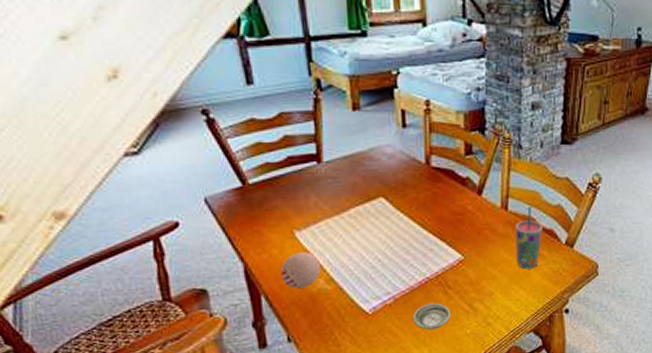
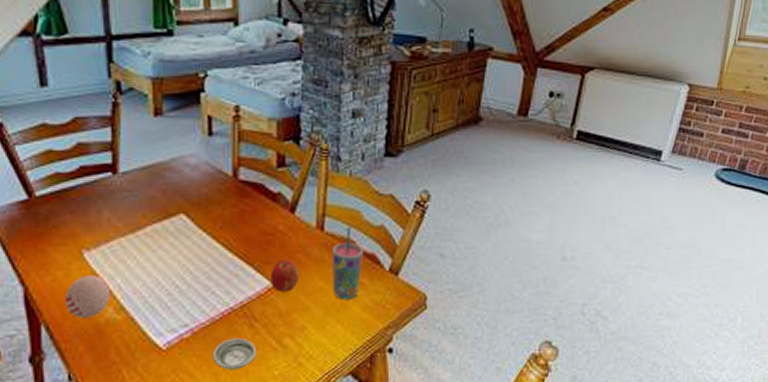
fruit: none [461,236,486,263] -> present [270,260,298,292]

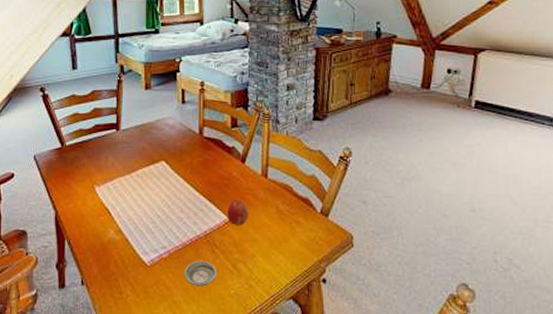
decorative ball: present [65,275,111,318] -> none [81,205,113,236]
cup: present [332,228,363,300] -> none [275,176,299,235]

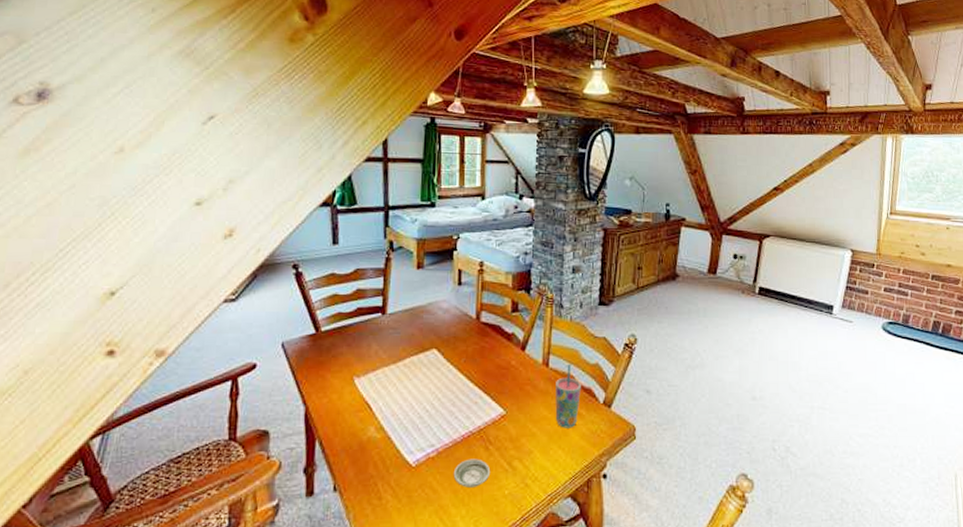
fruit: present [227,199,248,225] -> none [504,391,527,419]
cup: none [275,176,299,235] -> present [555,365,581,428]

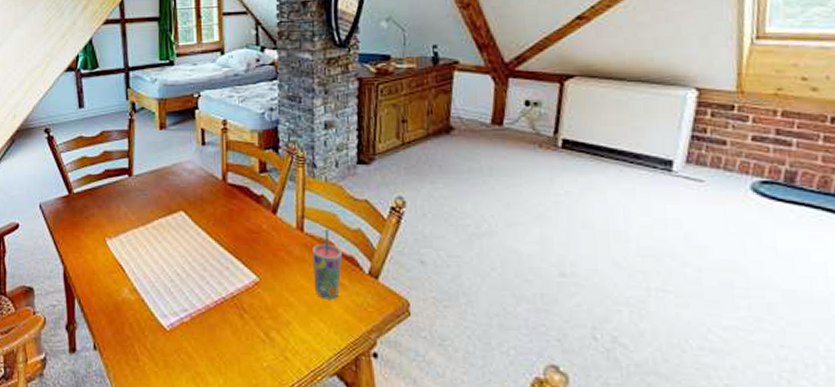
saucer: present [453,459,491,487] -> none [208,326,247,357]

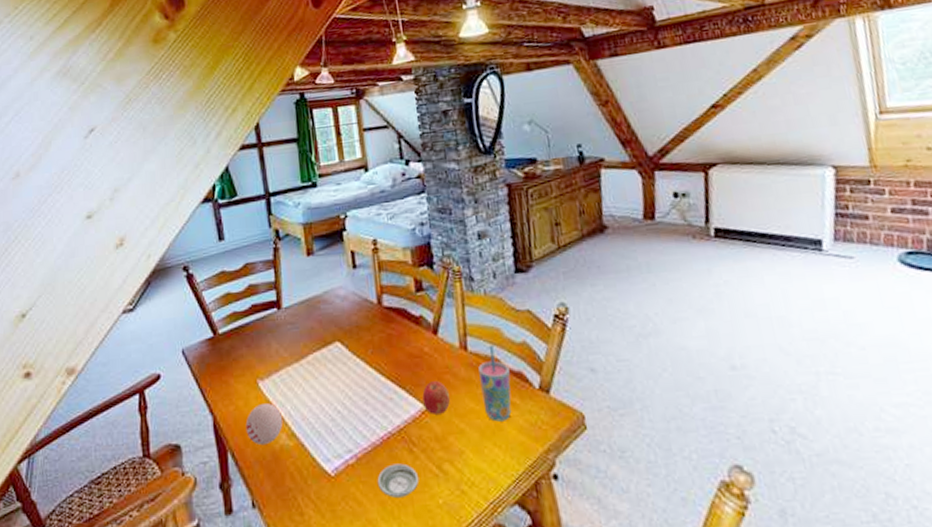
decorative ball: none [92,260,127,296] -> present [245,403,283,445]
saucer: none [208,326,247,357] -> present [377,463,419,498]
fruit: none [257,256,282,287] -> present [422,381,450,415]

